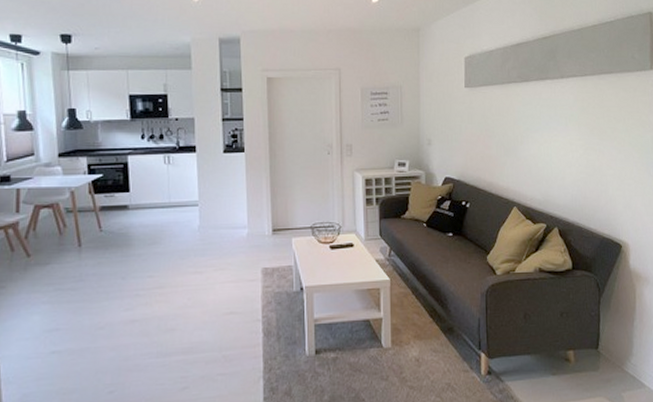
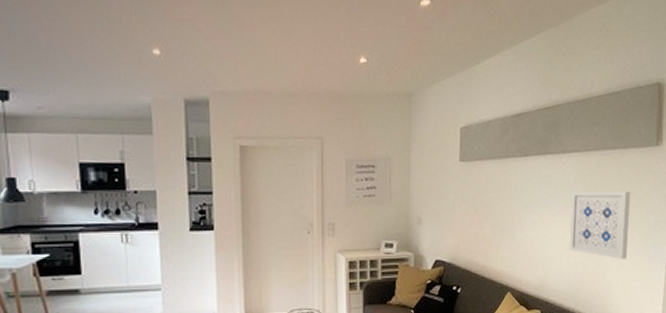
wall art: none [571,112,629,175] -> present [570,191,631,259]

